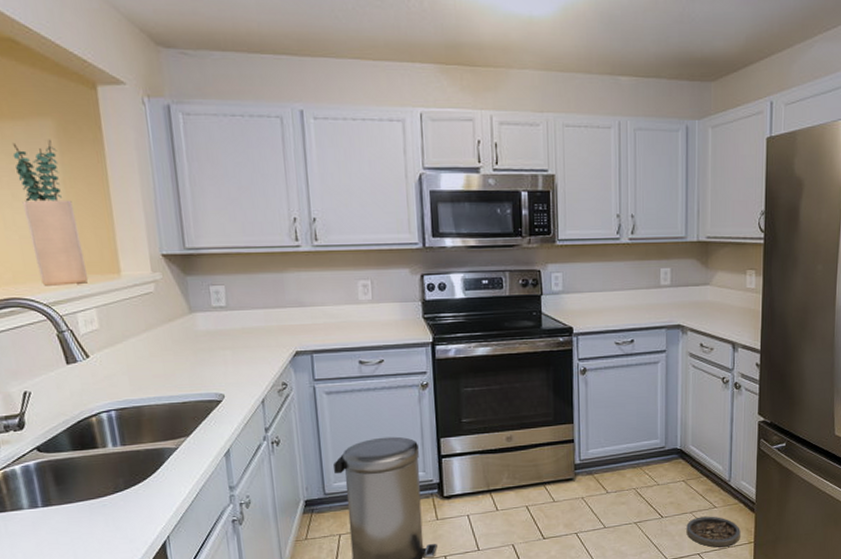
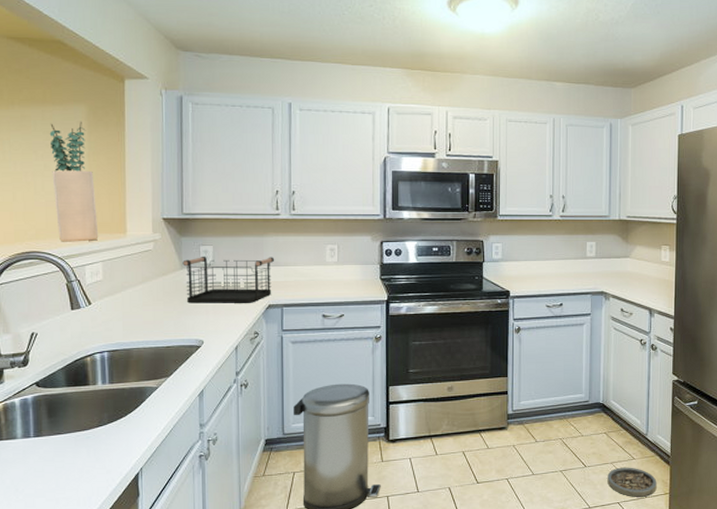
dish rack: none [191,296,299,353] -> present [182,256,275,303]

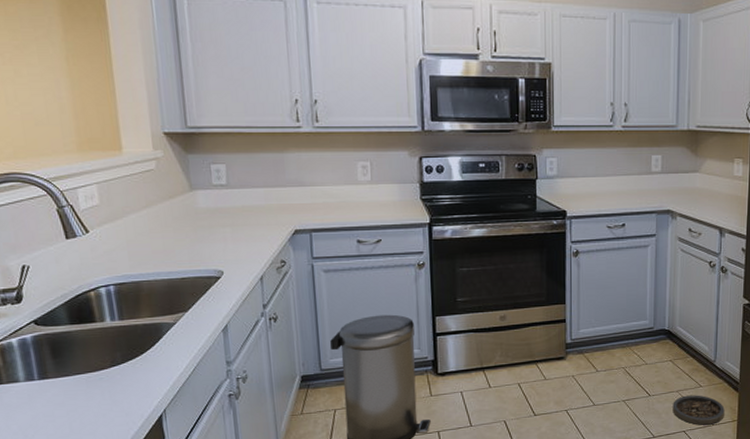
vase: present [49,121,99,242] -> none [15,17,90,162]
dish rack: present [182,256,275,303] -> none [191,175,299,230]

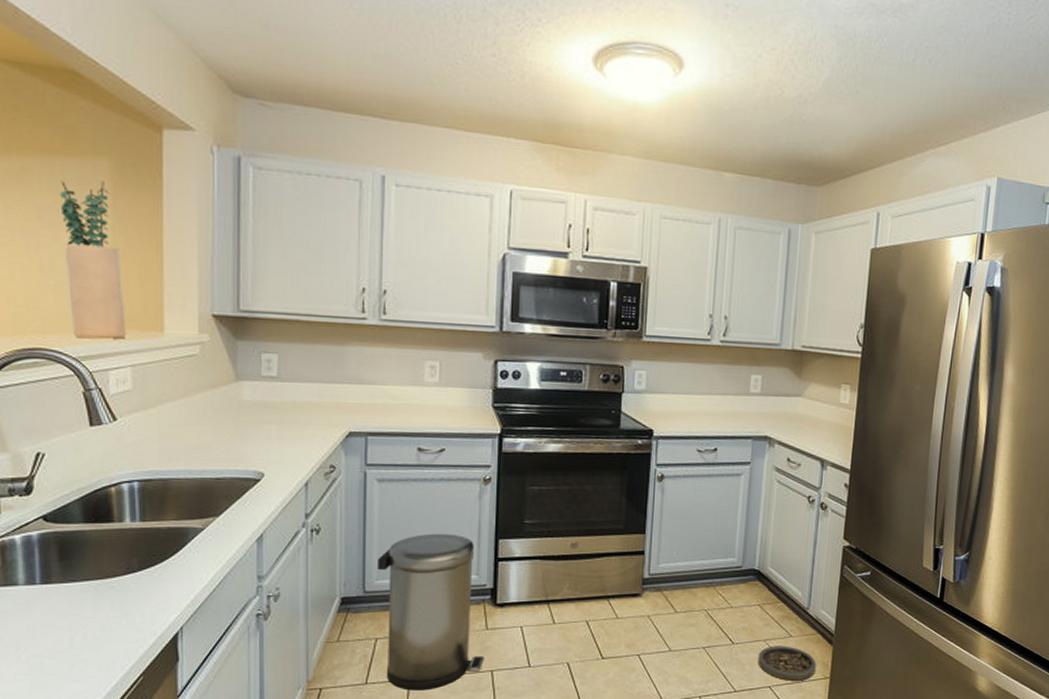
vase: none [15,17,90,162] -> present [59,180,127,340]

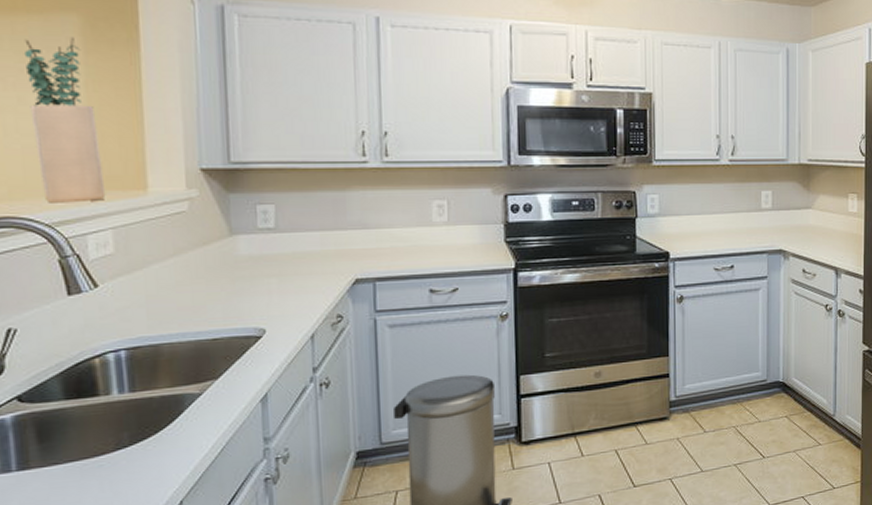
pet bowl: present [758,646,816,681] -> none [789,454,846,489]

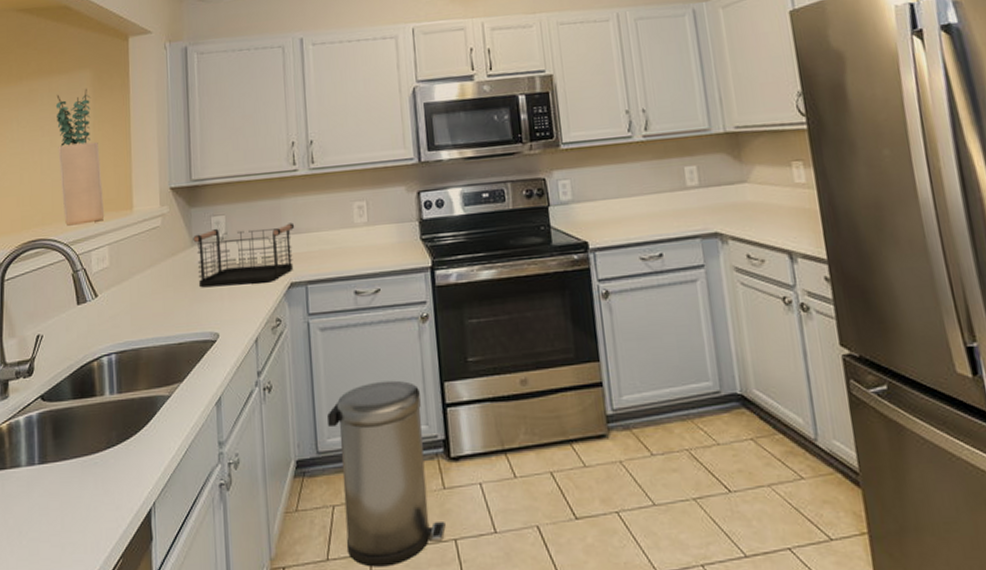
dish rack: none [232,217,363,281] -> present [193,222,295,288]

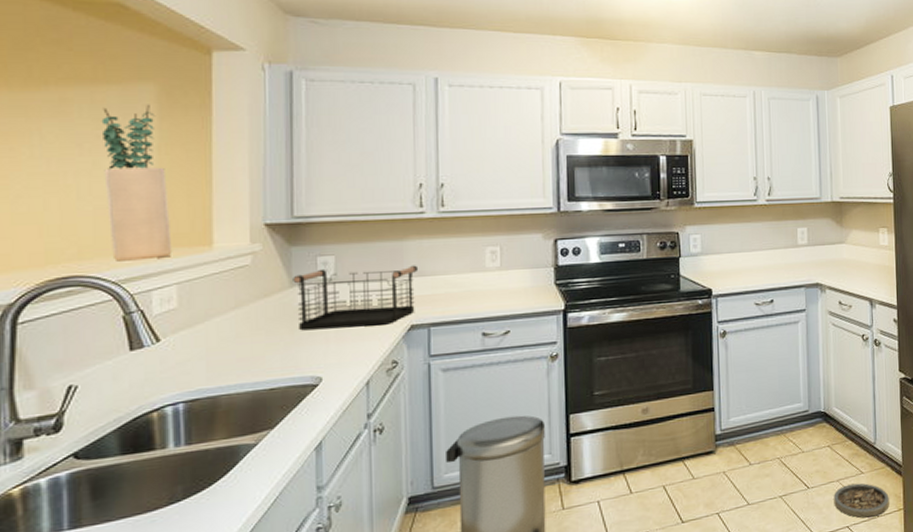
pet bowl: none [765,491,847,540] -> present [834,483,889,518]

